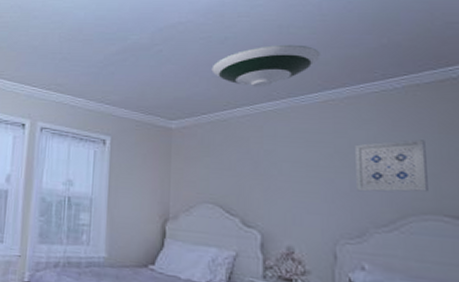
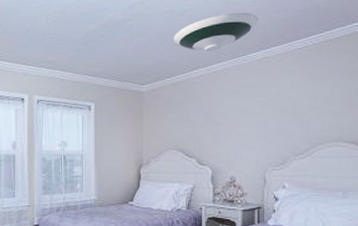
wall art: present [355,139,428,192] -> none [282,84,333,130]

